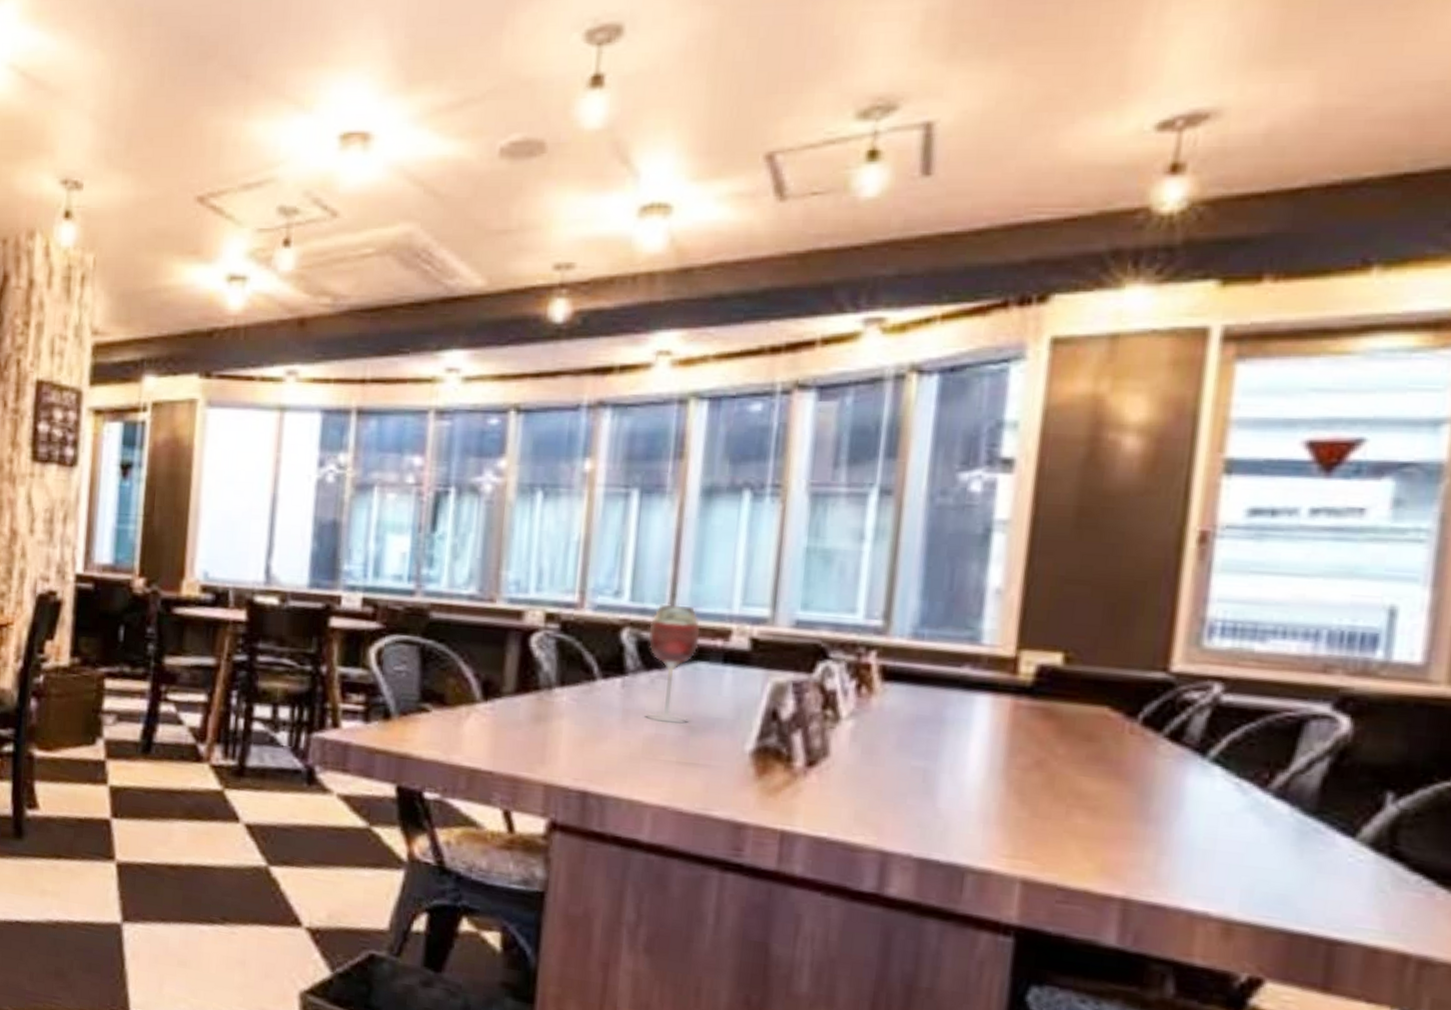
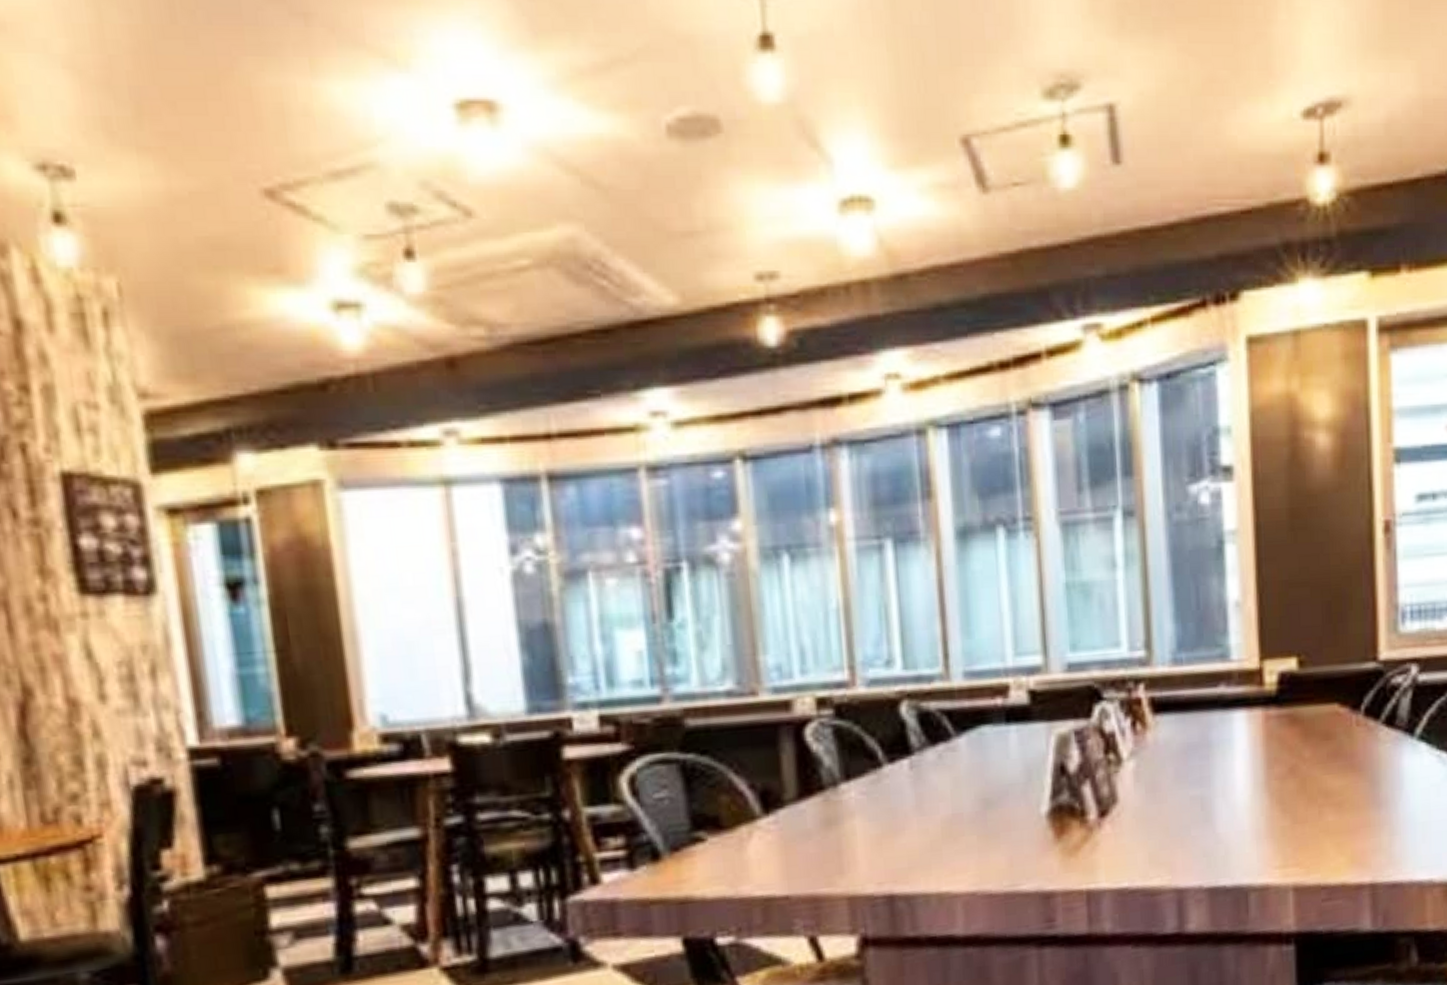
wineglass: present [646,603,700,725] -> none [927,666,983,802]

